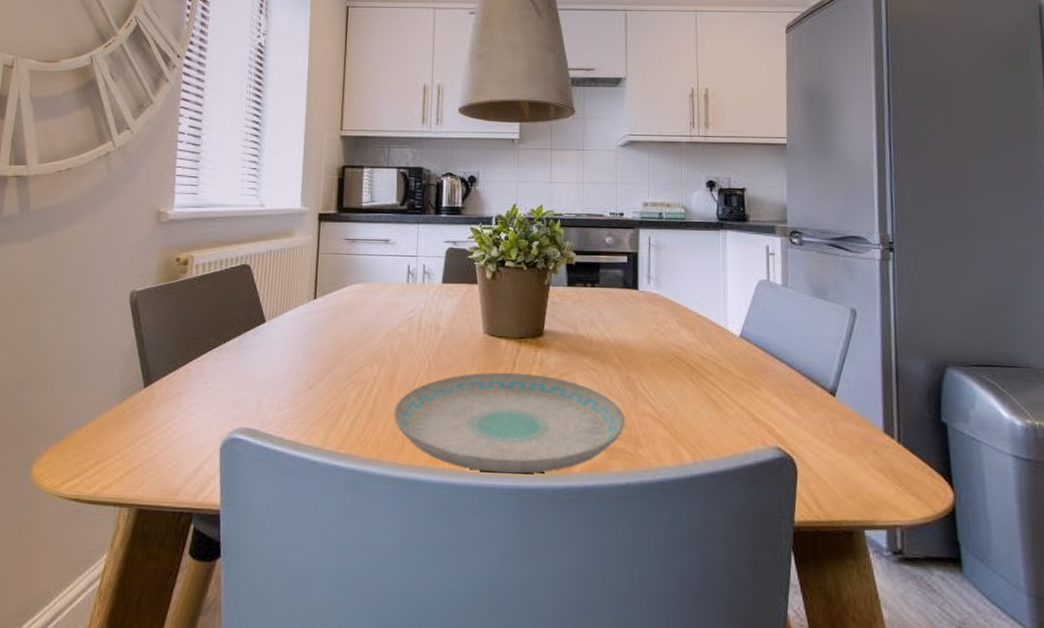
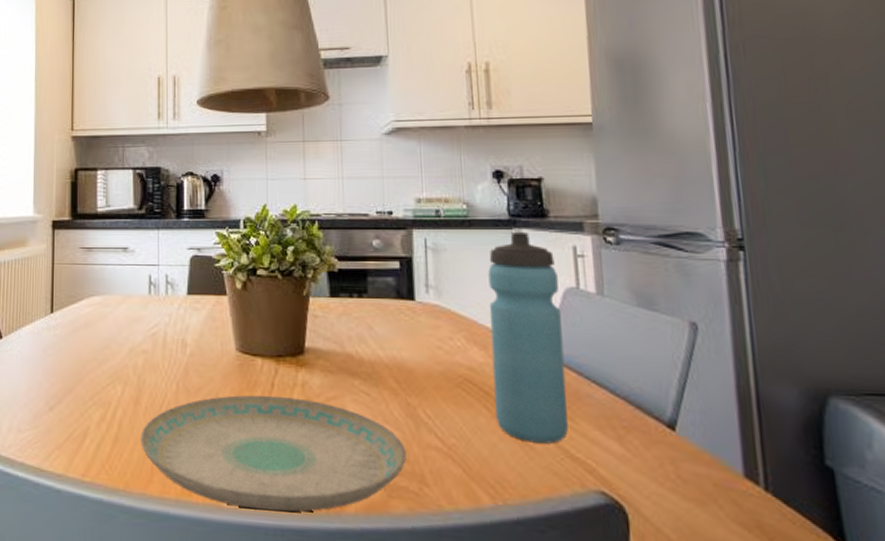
water bottle: none [698,232,756,409] -> present [488,231,568,444]

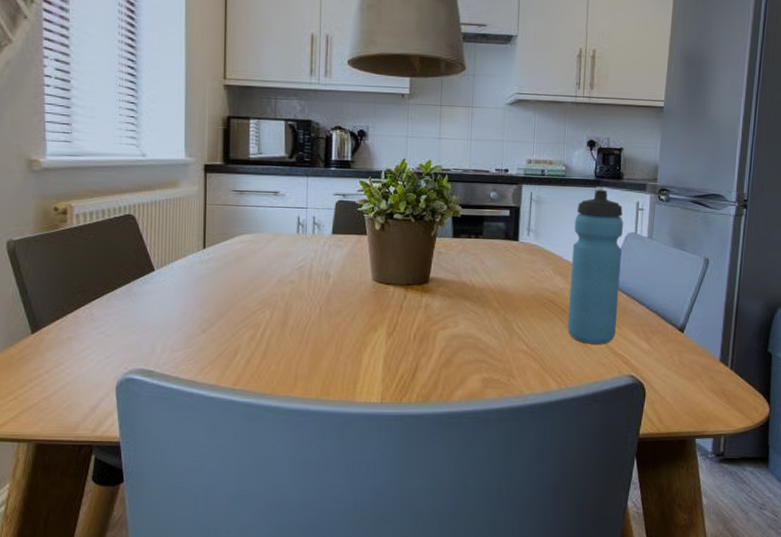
plate: present [140,395,406,512] -> none [286,315,501,403]

